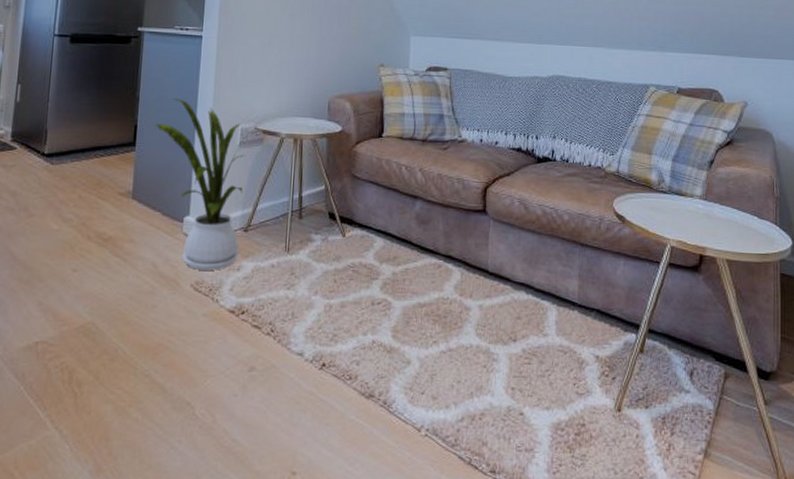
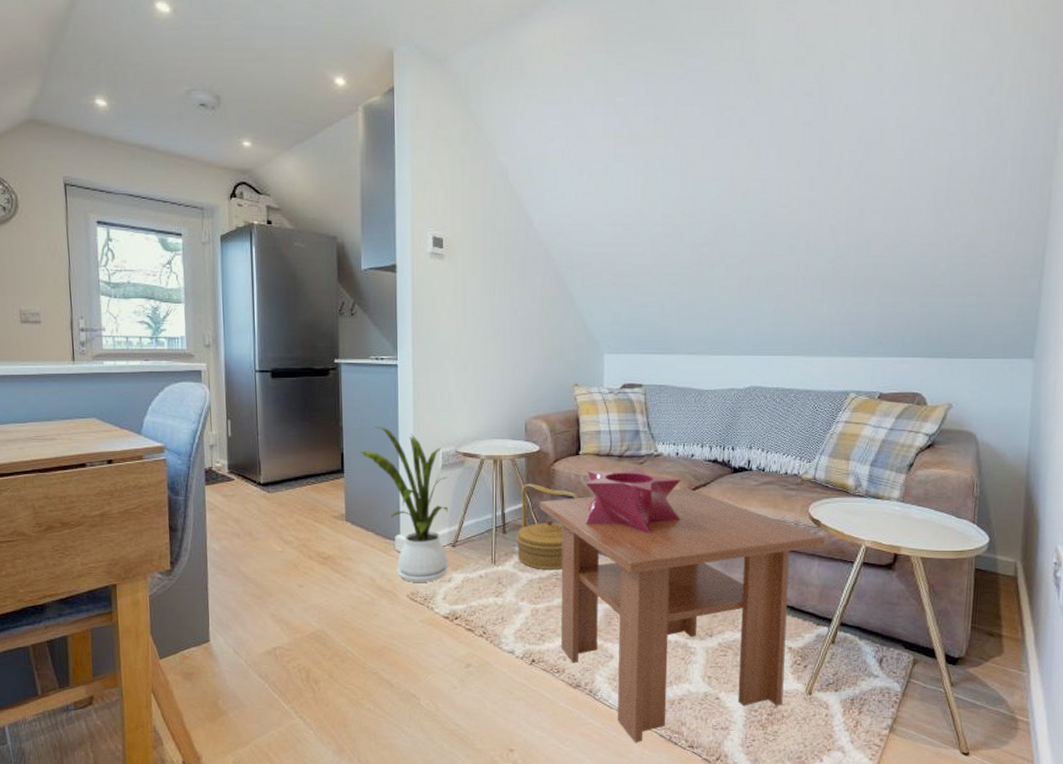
basket: none [312,165,381,260] -> present [516,483,580,569]
coffee table: none [339,177,630,466] -> present [539,488,825,743]
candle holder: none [386,153,486,224] -> present [585,469,682,534]

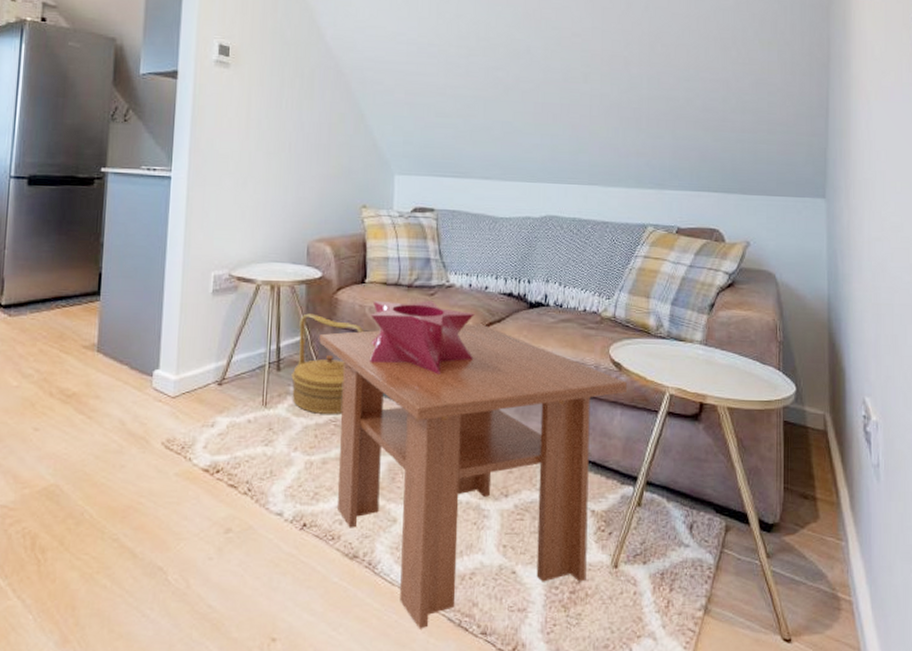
house plant: present [360,427,455,582] -> none [120,244,229,427]

